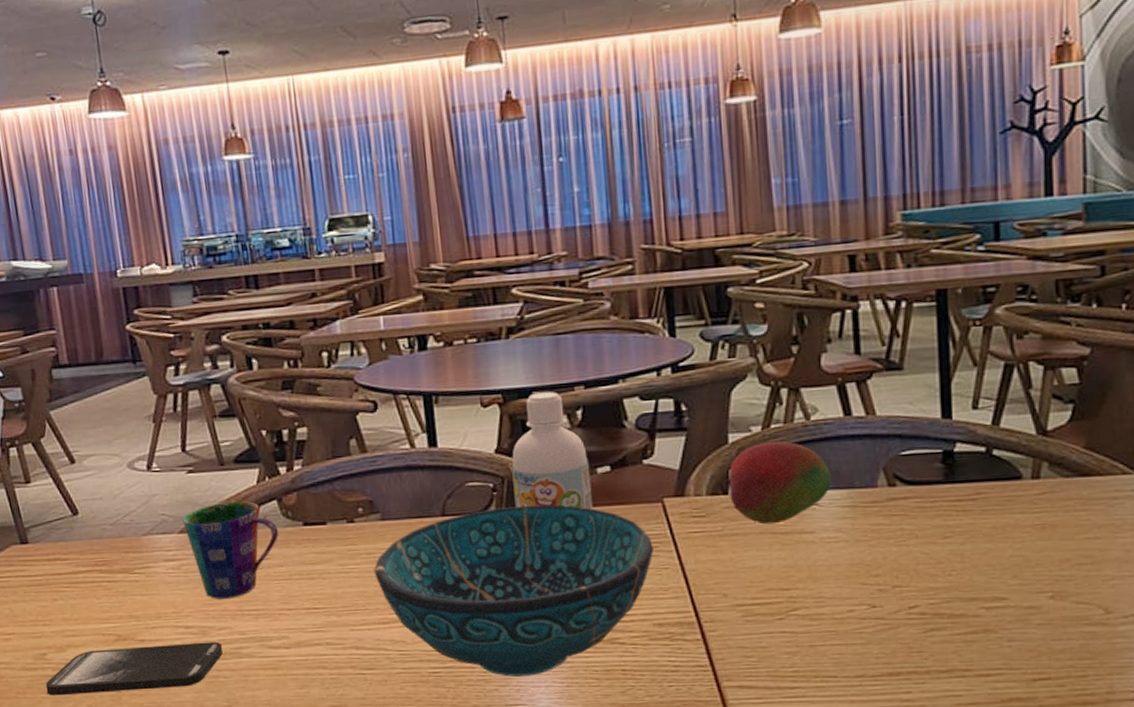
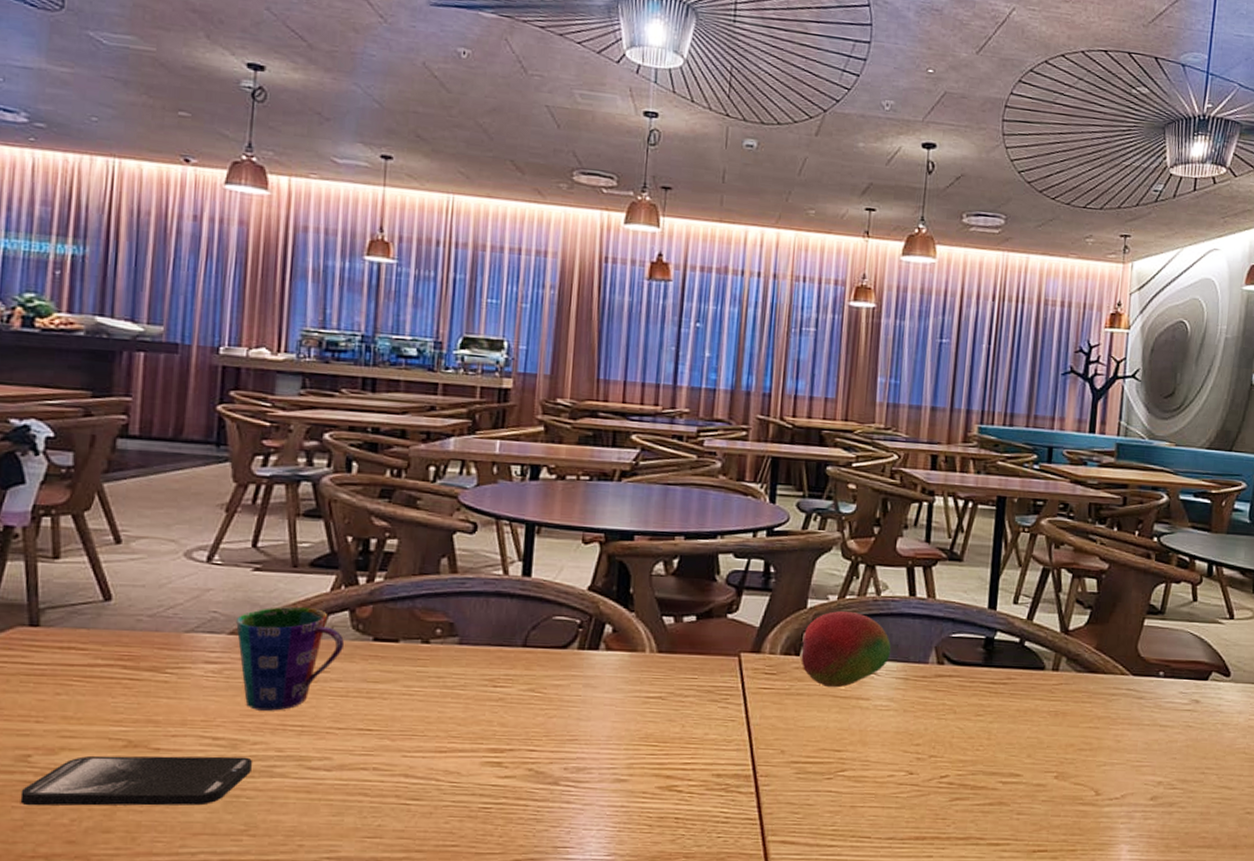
decorative bowl: present [374,504,654,677] -> none [440,644,724,818]
bottle: present [511,391,593,510] -> none [598,537,678,656]

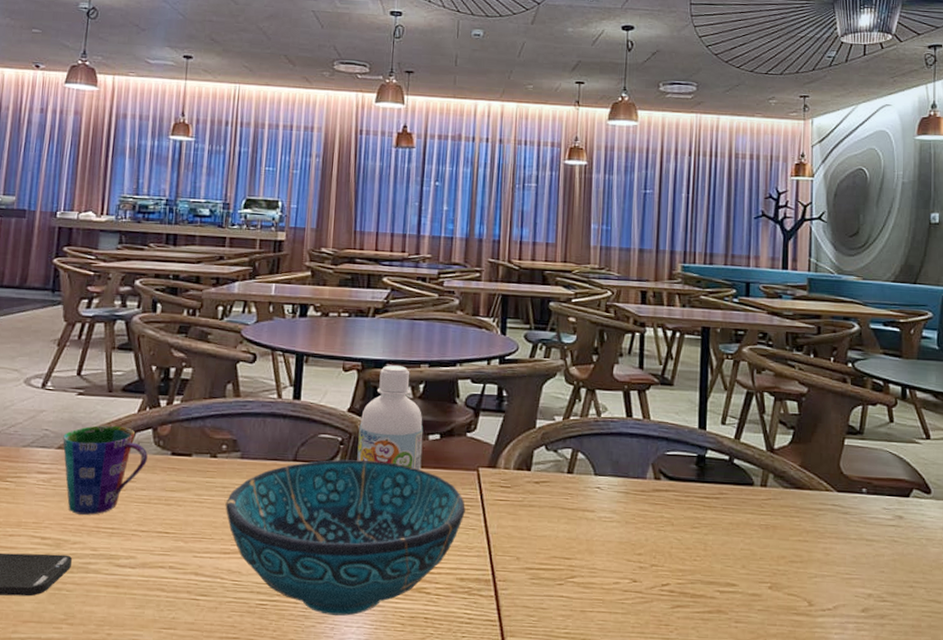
decorative bowl: none [440,644,724,818] -> present [225,459,465,616]
bottle: none [598,537,678,656] -> present [357,365,424,470]
fruit: present [798,611,892,688] -> none [529,431,612,501]

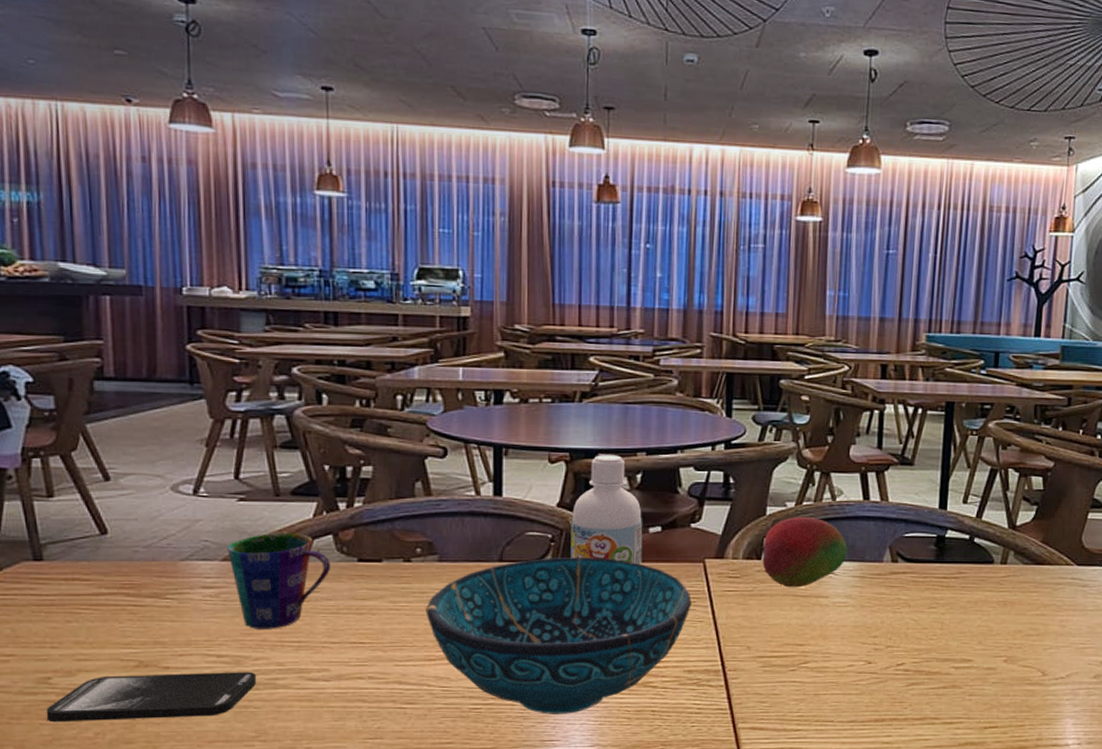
fruit: none [529,431,612,501] -> present [759,517,848,588]

